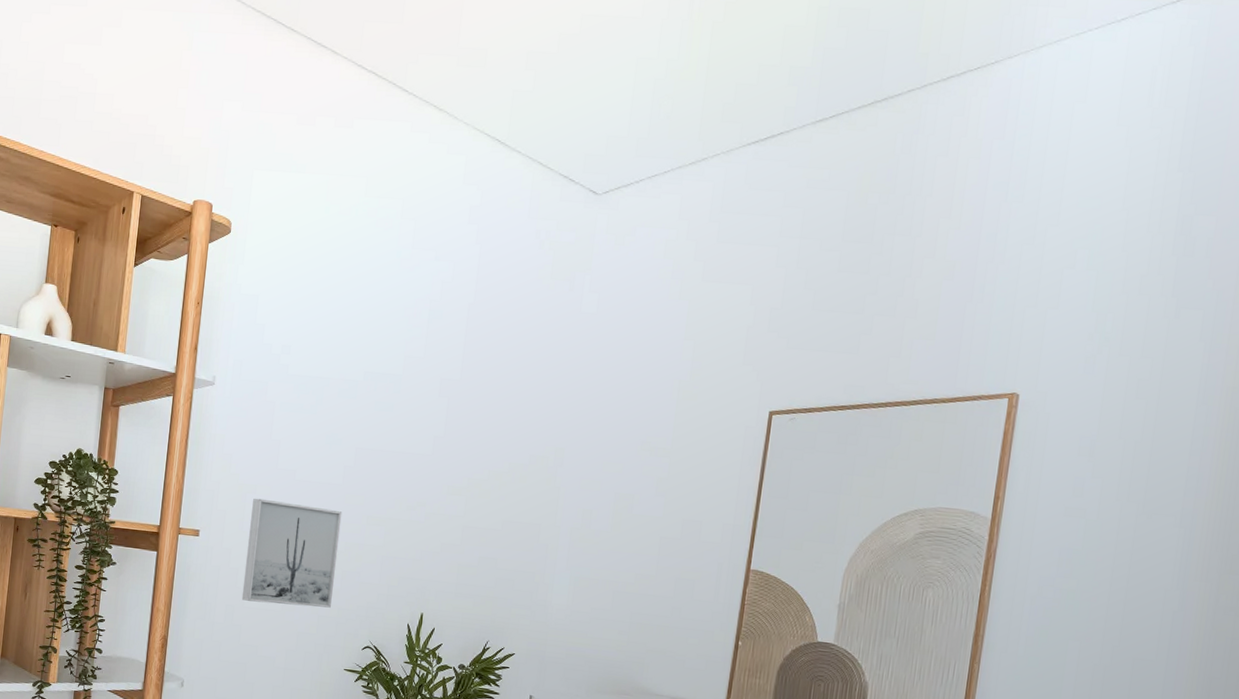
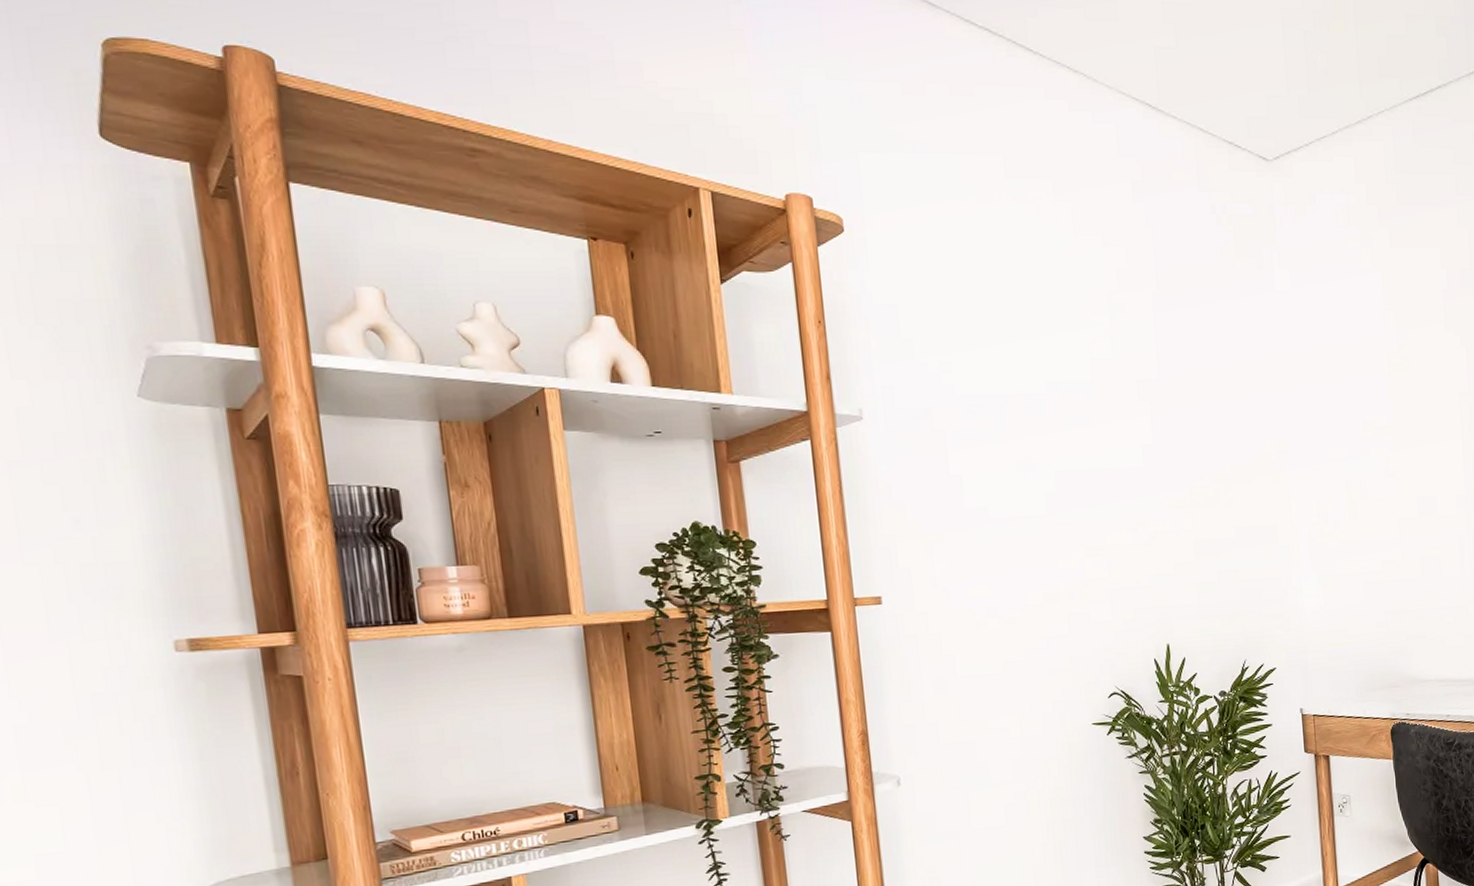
wall art: present [241,498,343,608] -> none [942,546,1062,669]

